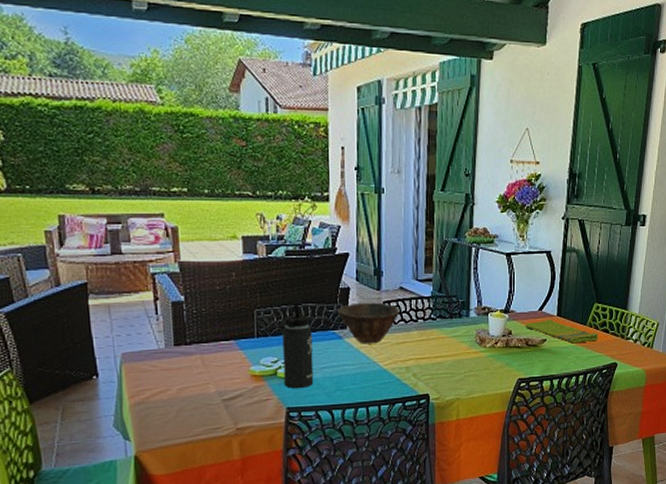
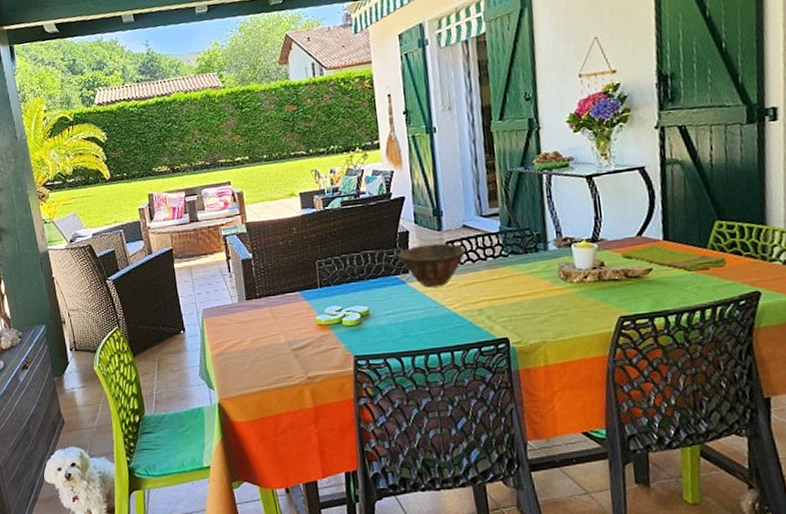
thermos bottle: present [282,304,314,389] -> none [344,252,380,337]

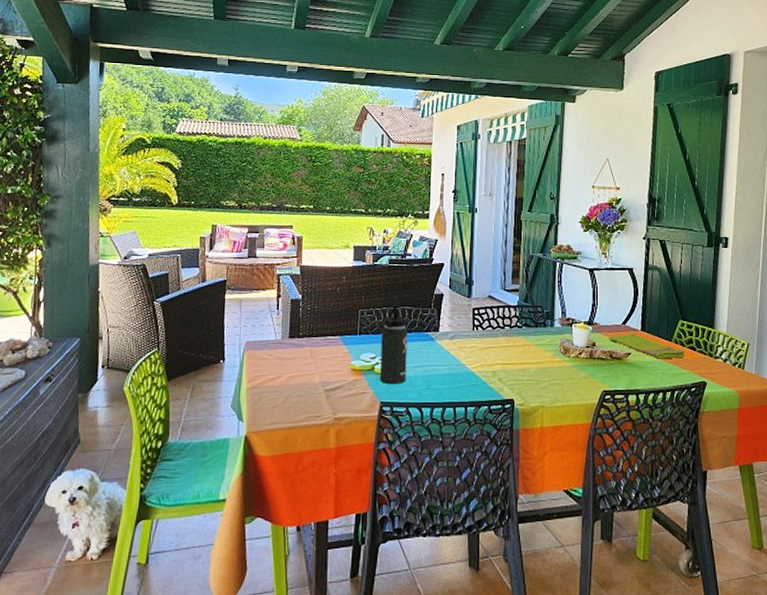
thermos bottle: none [344,252,380,337] -> present [380,306,408,385]
bowl: present [398,243,466,288] -> none [432,308,488,347]

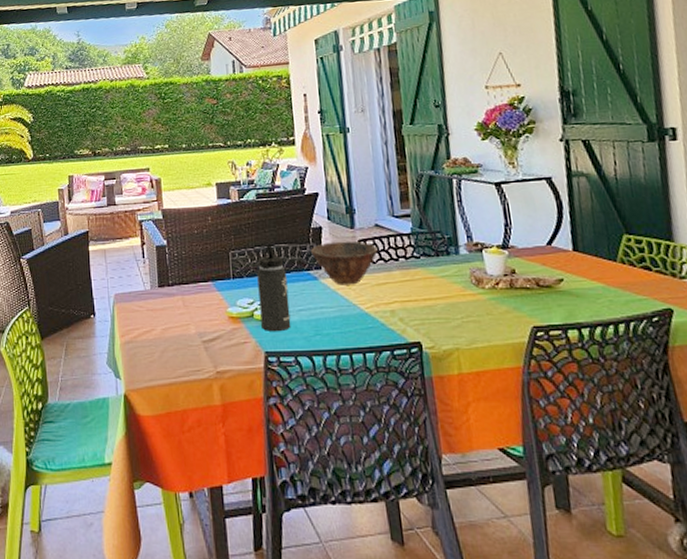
bowl: none [432,308,488,347] -> present [311,241,378,285]
dish towel: present [609,332,685,359] -> none [531,254,638,284]

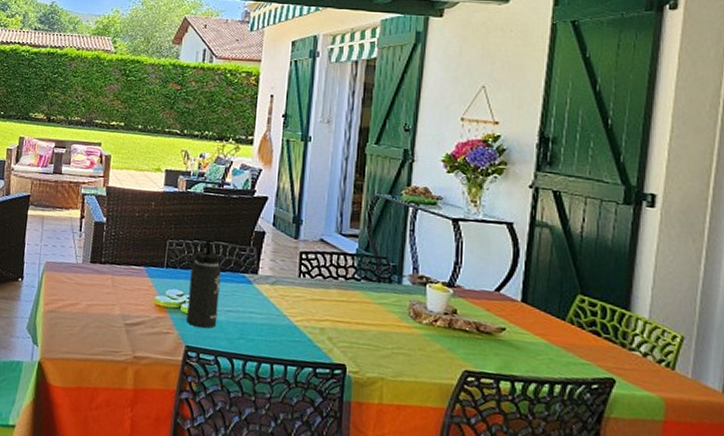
bowl: present [311,241,378,285] -> none [250,248,319,296]

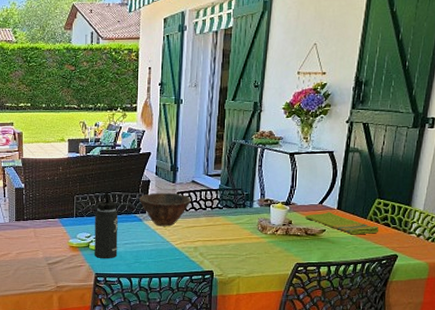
bowl: none [250,248,319,296] -> present [139,192,191,227]
dish towel: none [476,302,585,344] -> present [305,211,379,235]

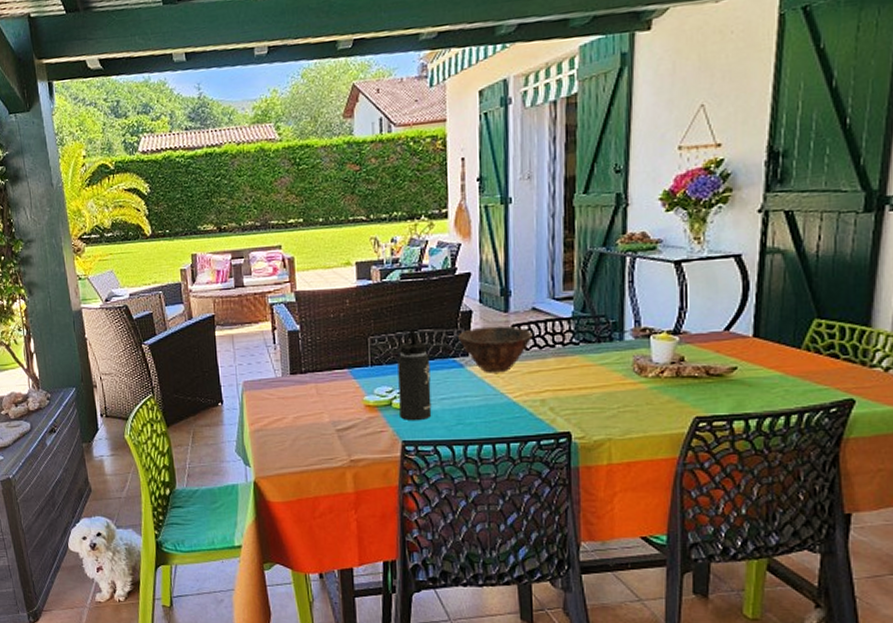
dish towel: present [305,211,379,235] -> none [704,340,822,373]

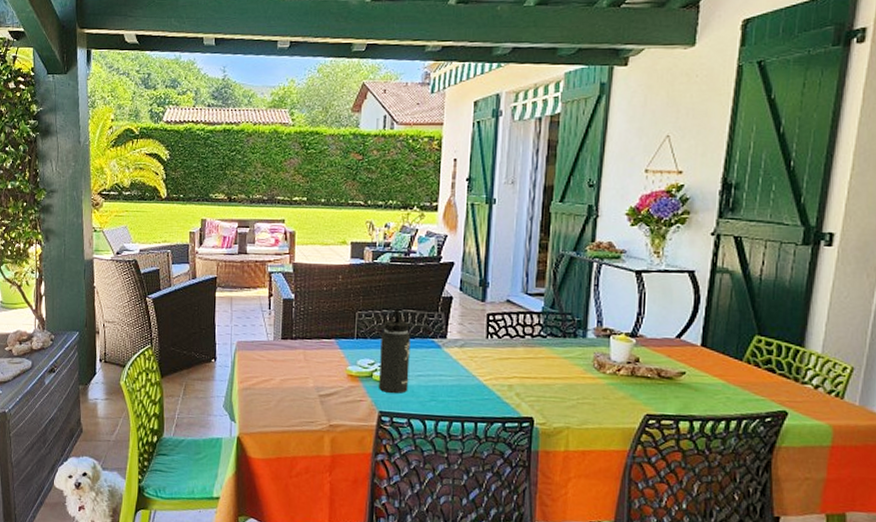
bowl: present [458,326,533,373] -> none [438,312,505,357]

